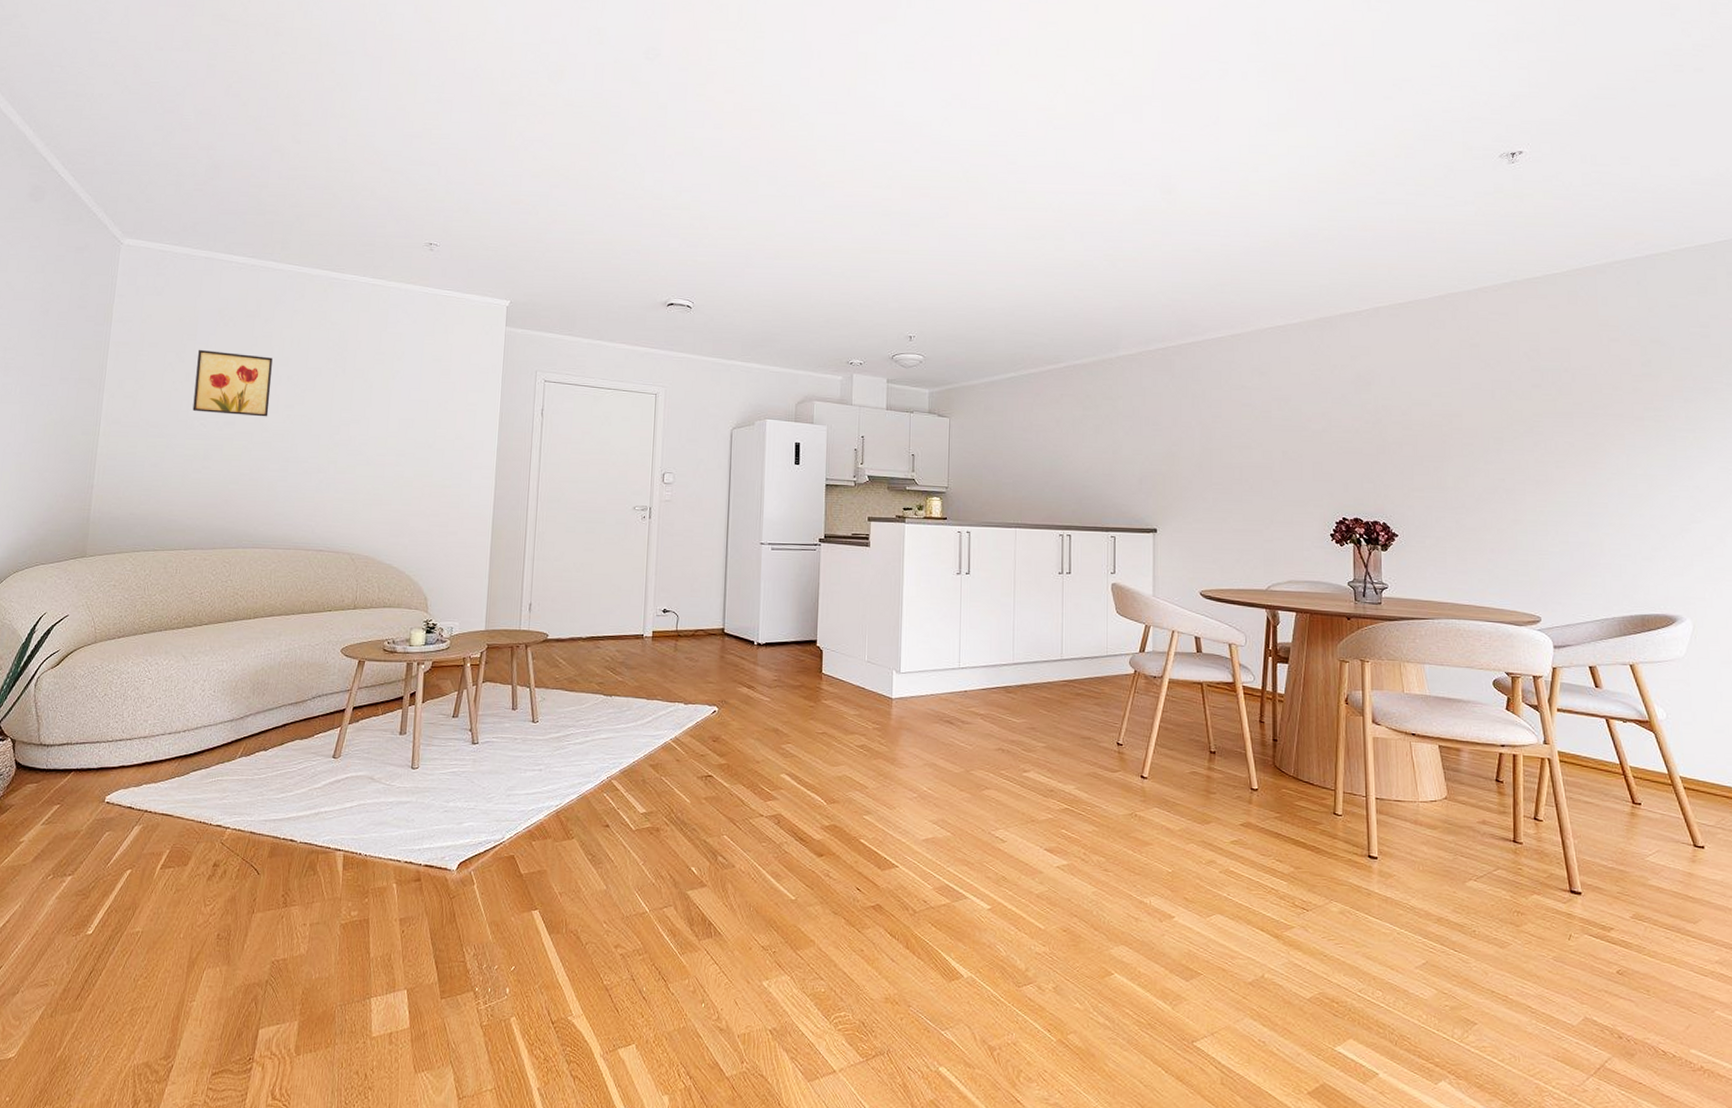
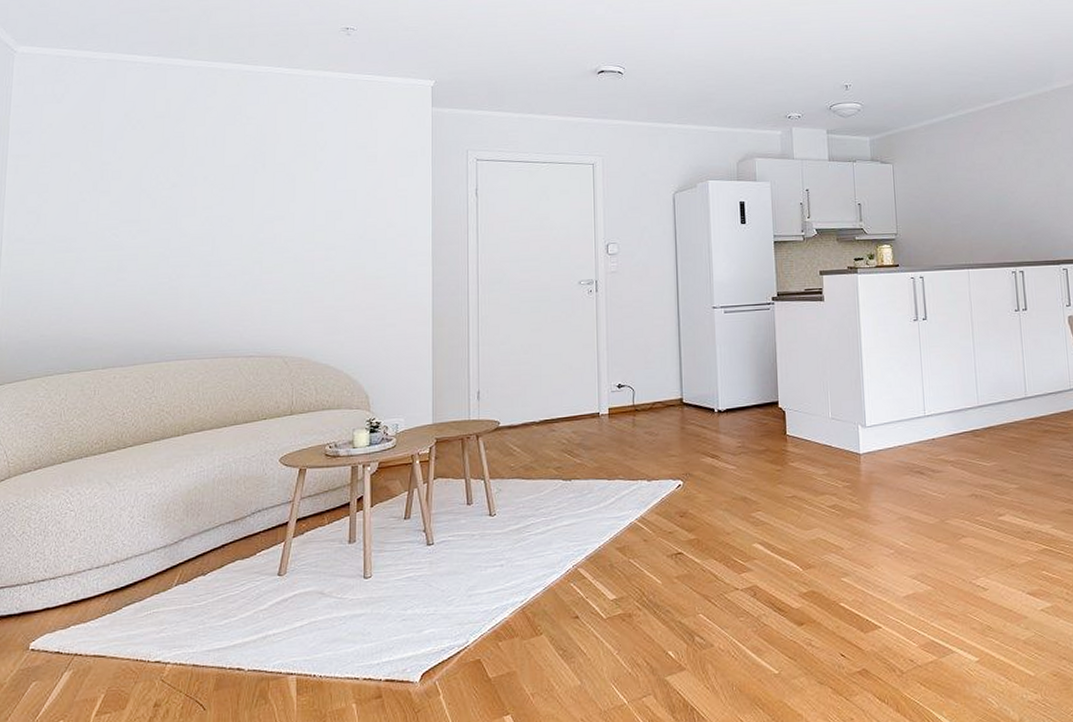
wall art: present [192,349,273,417] -> none [102,156,187,222]

